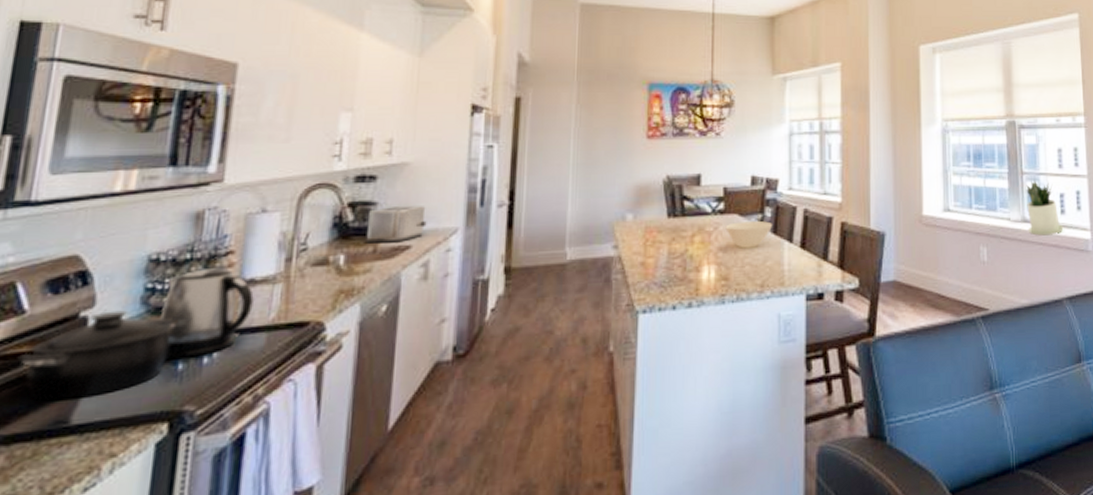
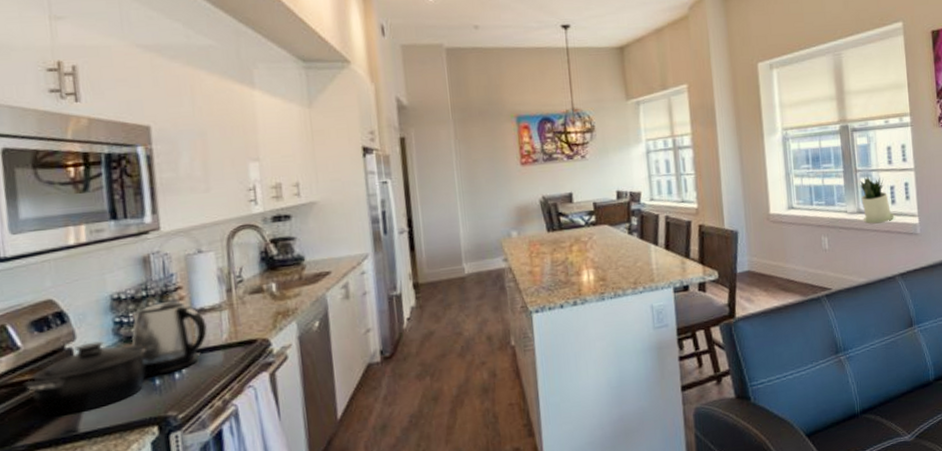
toaster: present [365,205,427,244] -> none [289,237,341,272]
bowl: present [725,221,773,249] -> none [598,229,640,254]

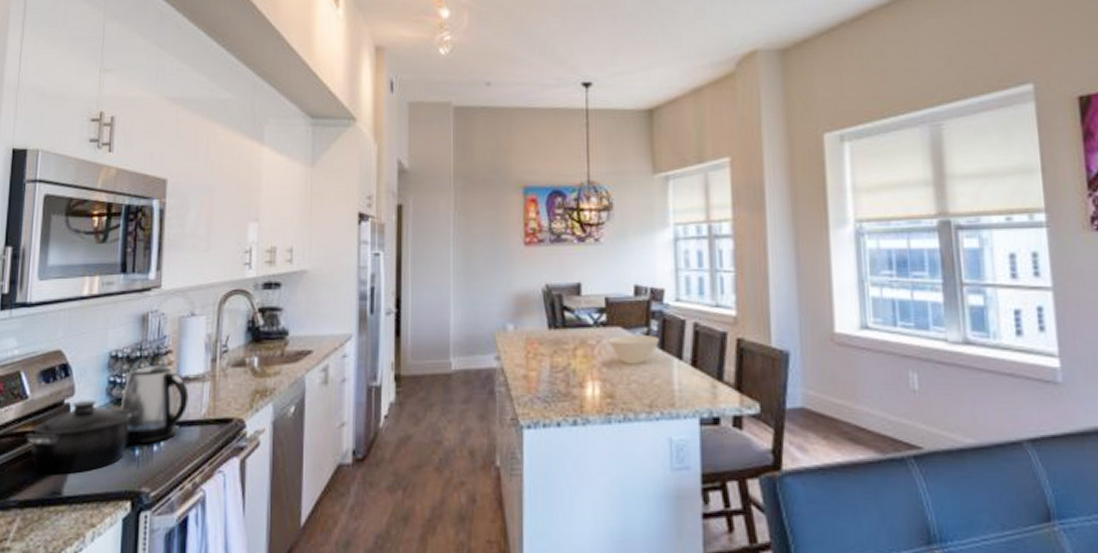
bowl: none [598,229,640,254] -> present [609,335,660,364]
planter: present [860,176,895,224] -> none [967,292,1021,362]

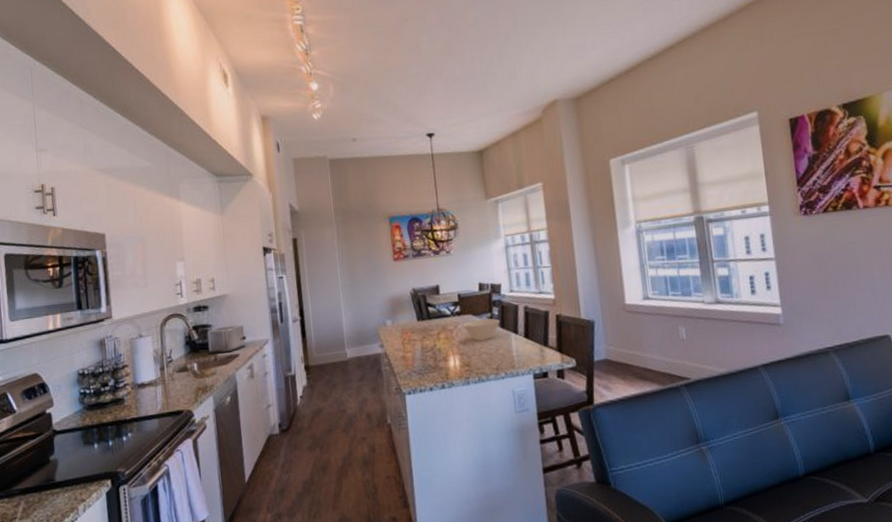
saucepan: present [24,400,135,476] -> none [17,408,104,469]
kettle: present [120,366,189,446] -> none [92,377,146,440]
toaster: none [274,311,325,347] -> present [207,325,247,355]

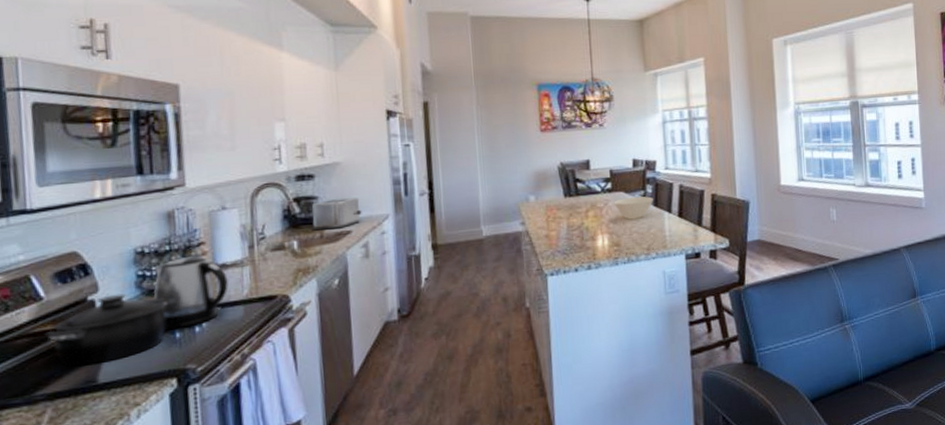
saucepan: none [17,408,104,469] -> present [44,293,170,369]
kettle: none [92,377,146,440] -> present [153,256,228,331]

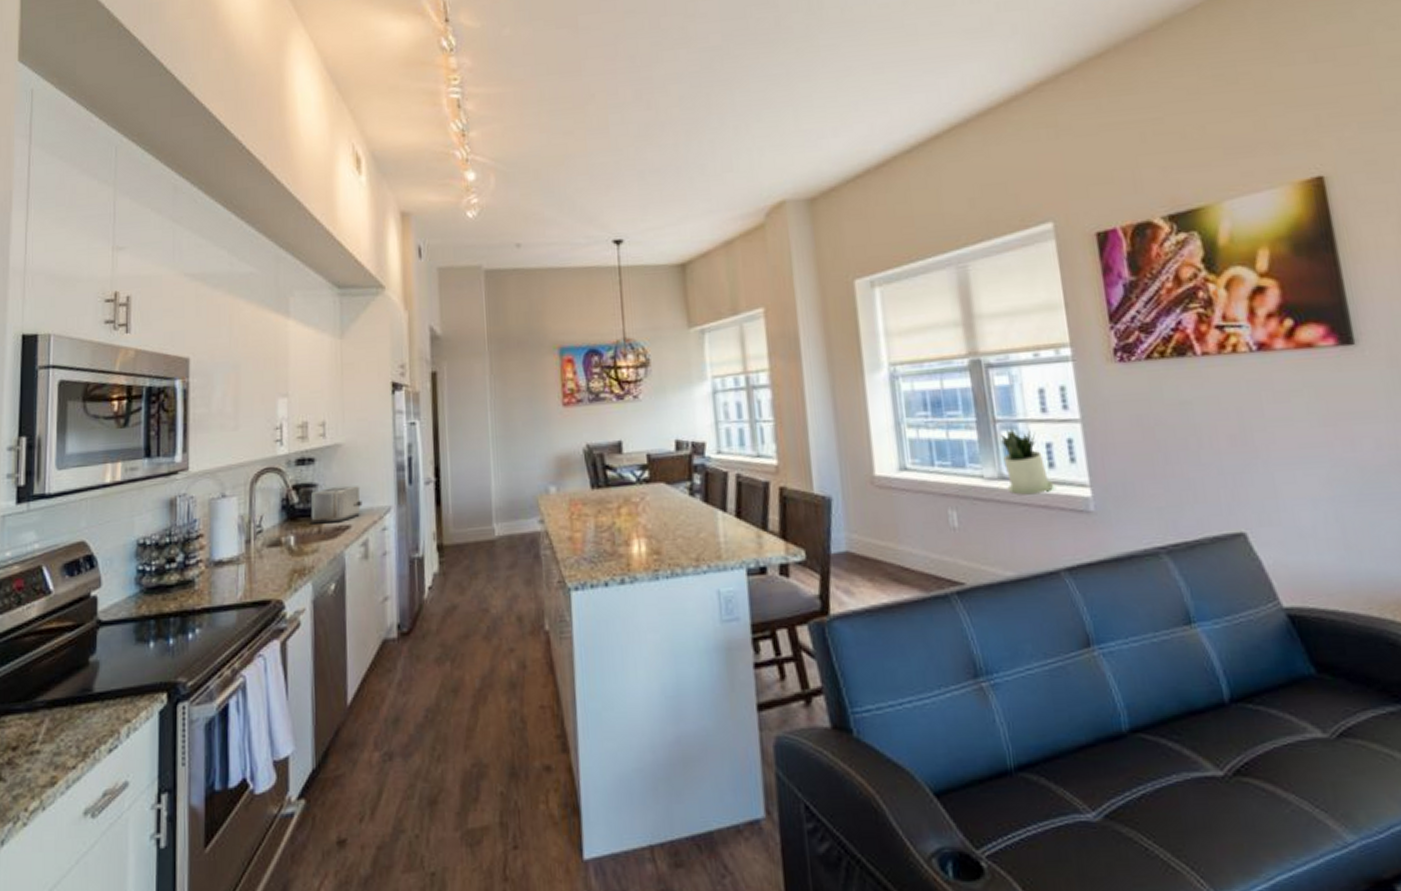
saucepan: present [44,293,170,369] -> none [49,590,166,674]
kettle: present [153,256,228,331] -> none [151,550,223,636]
bowl: present [614,196,654,220] -> none [652,489,704,520]
planter: none [868,151,901,198] -> present [1000,428,1054,496]

